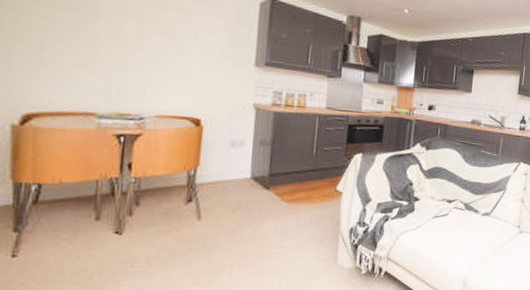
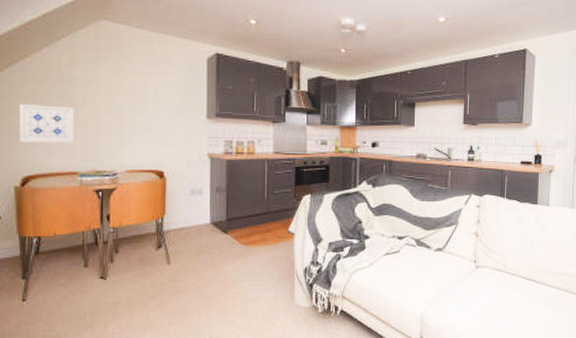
wall art: none [22,30,96,81] -> present [19,104,74,144]

